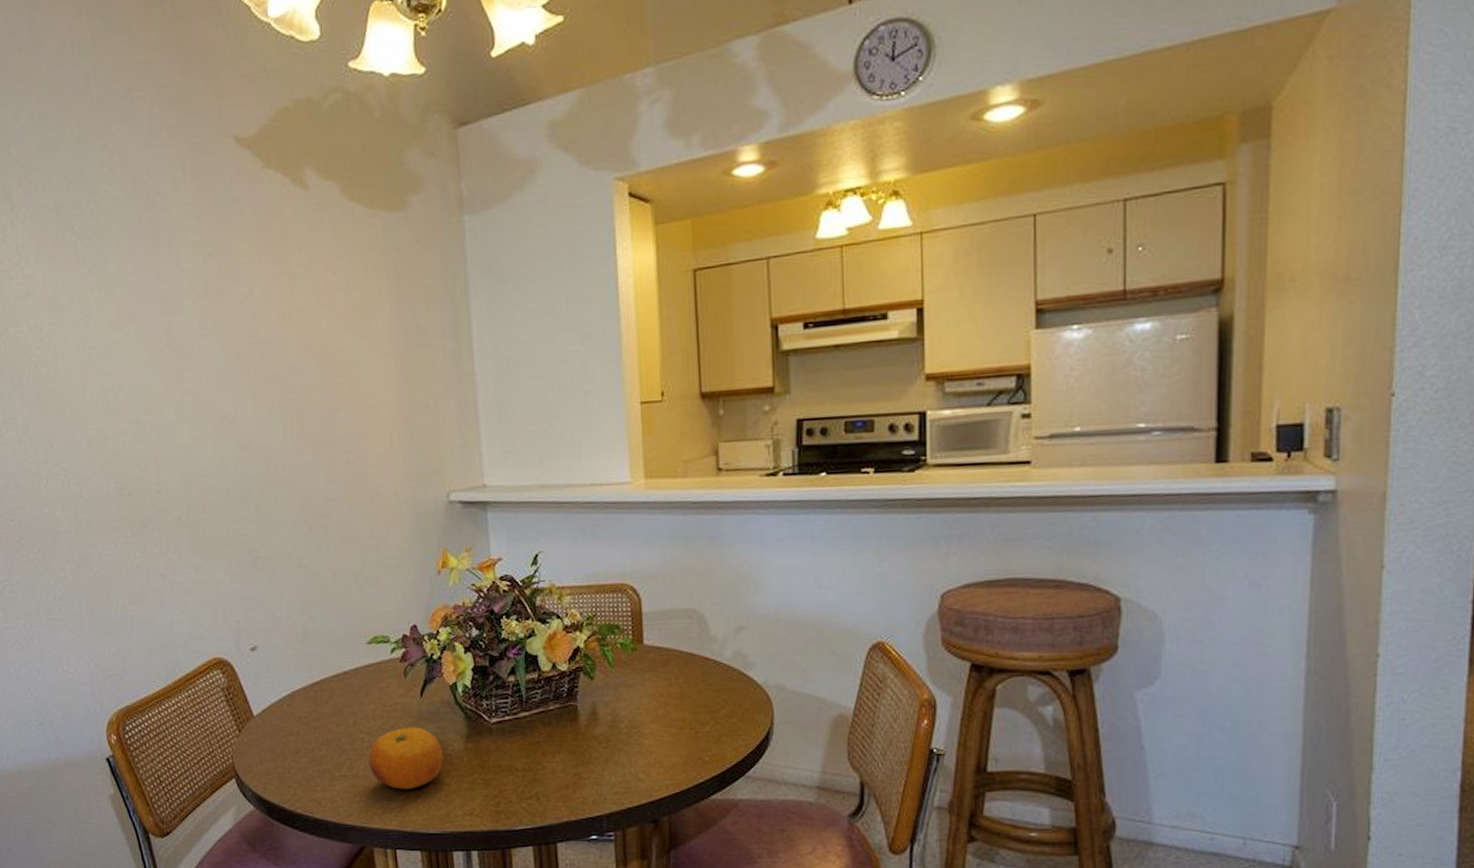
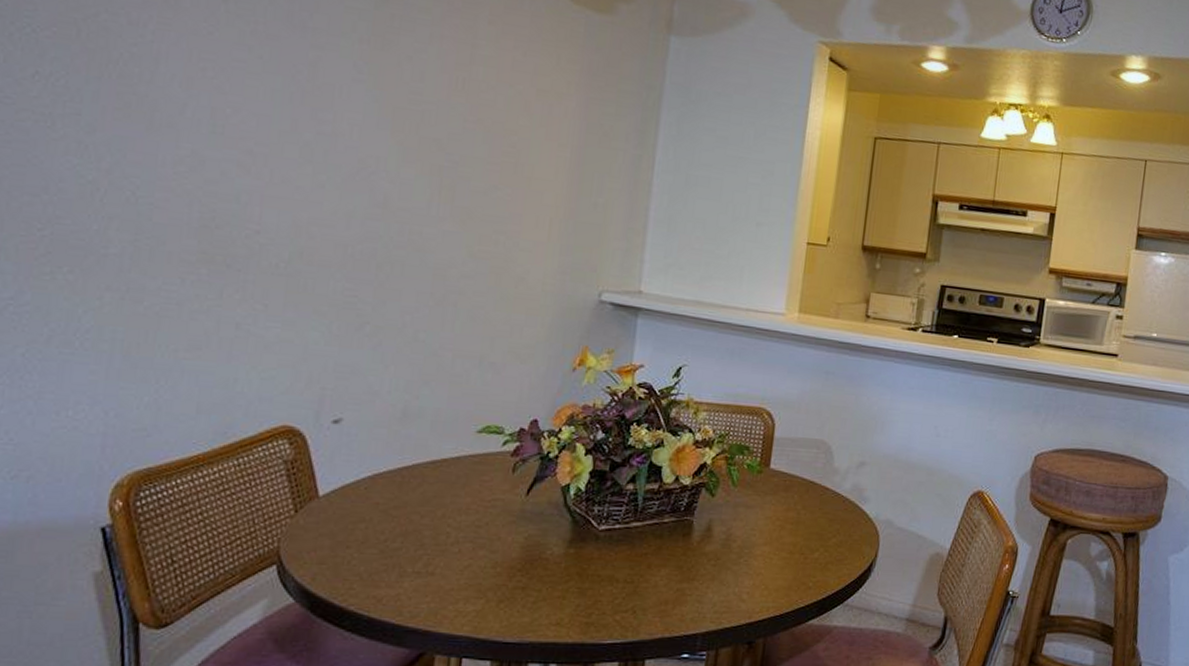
fruit: present [368,727,444,790] -> none [450,526,540,593]

